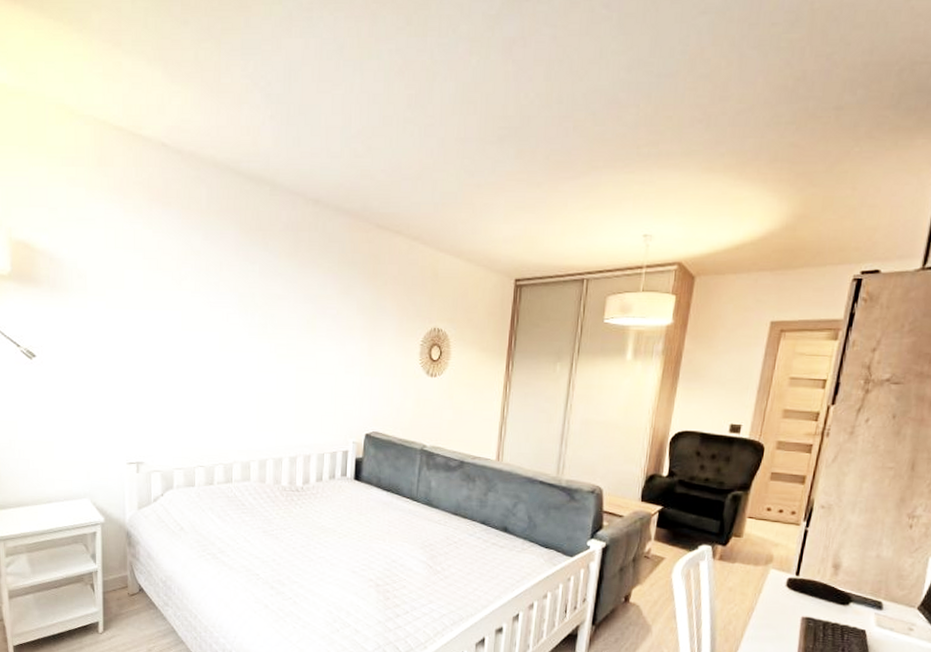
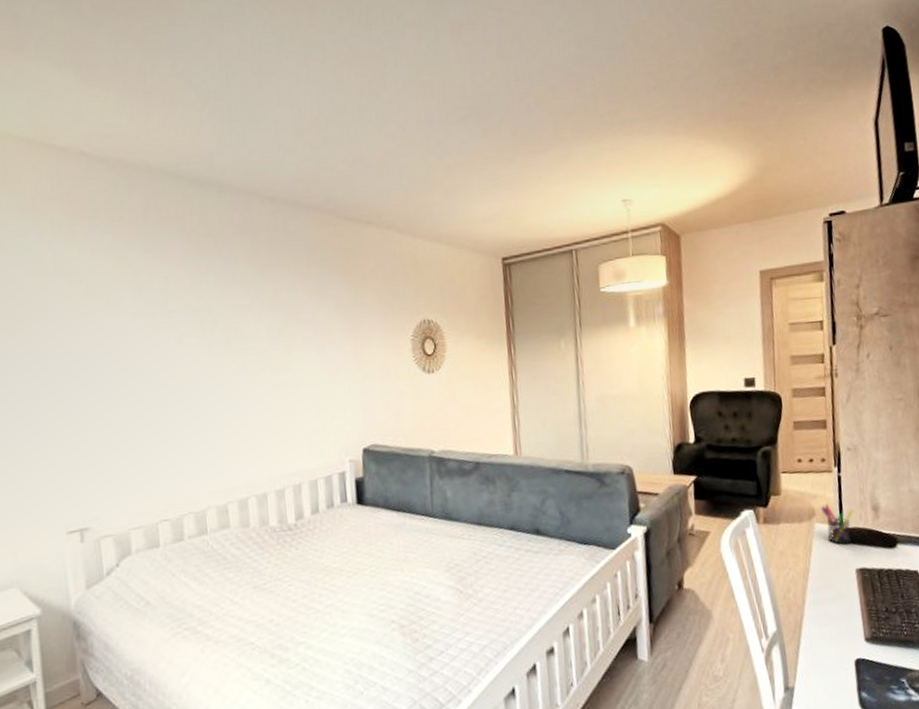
pen holder: none [779,553,813,593] -> present [821,503,854,545]

